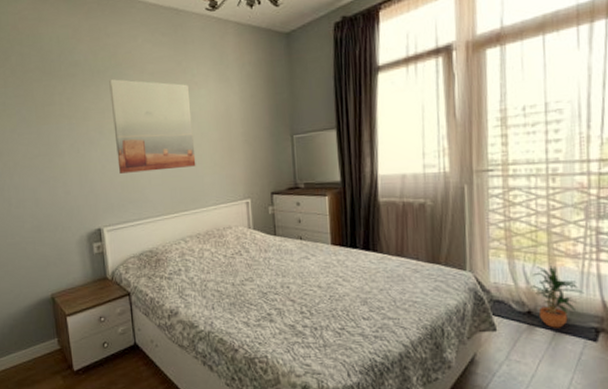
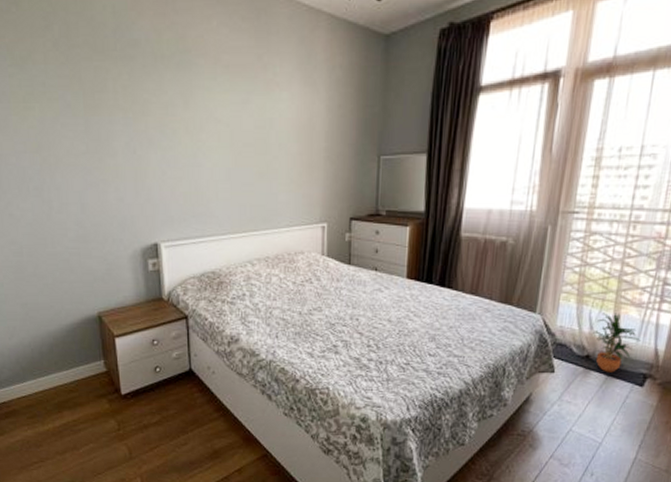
wall art: present [109,79,196,174] -> none [175,68,271,183]

